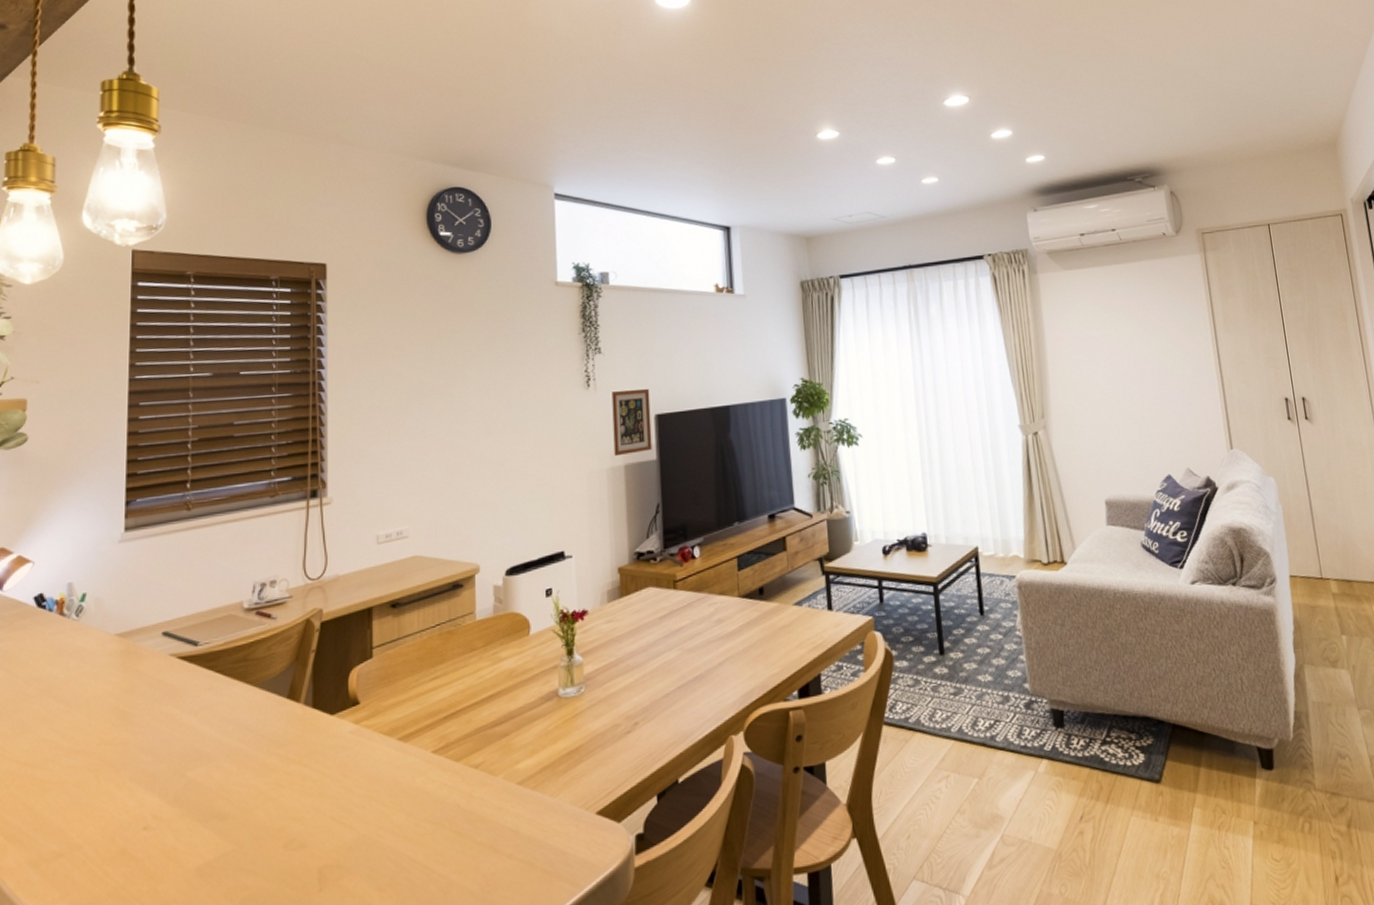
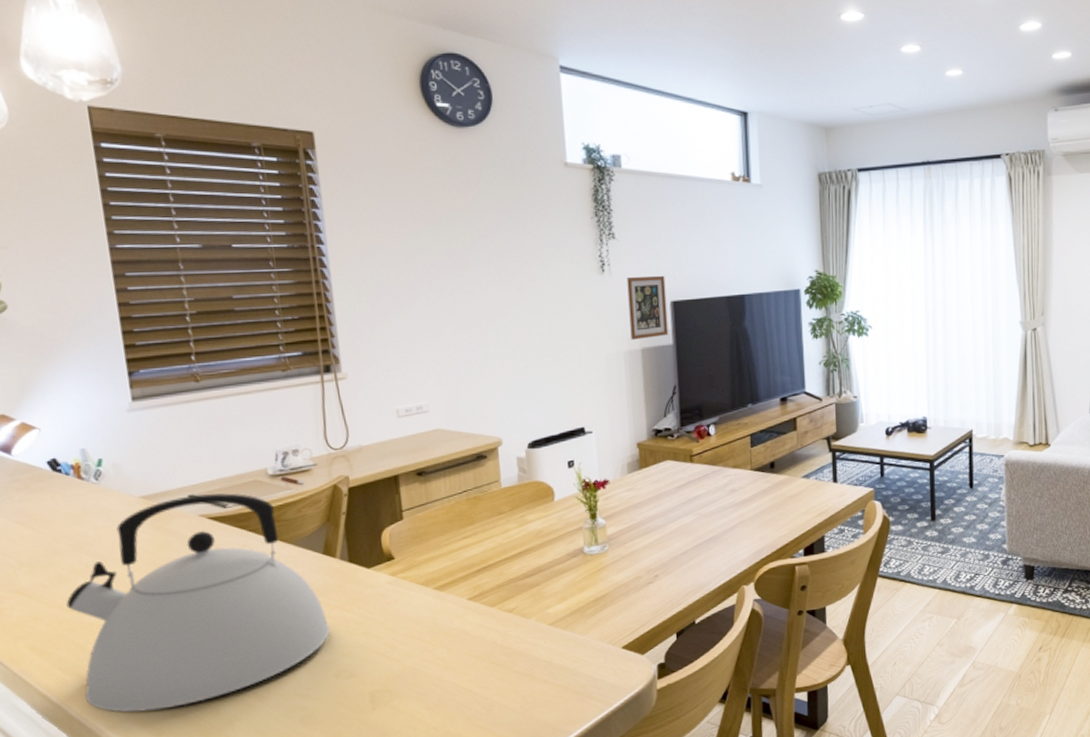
kettle: none [22,629,286,890] -> present [66,493,331,713]

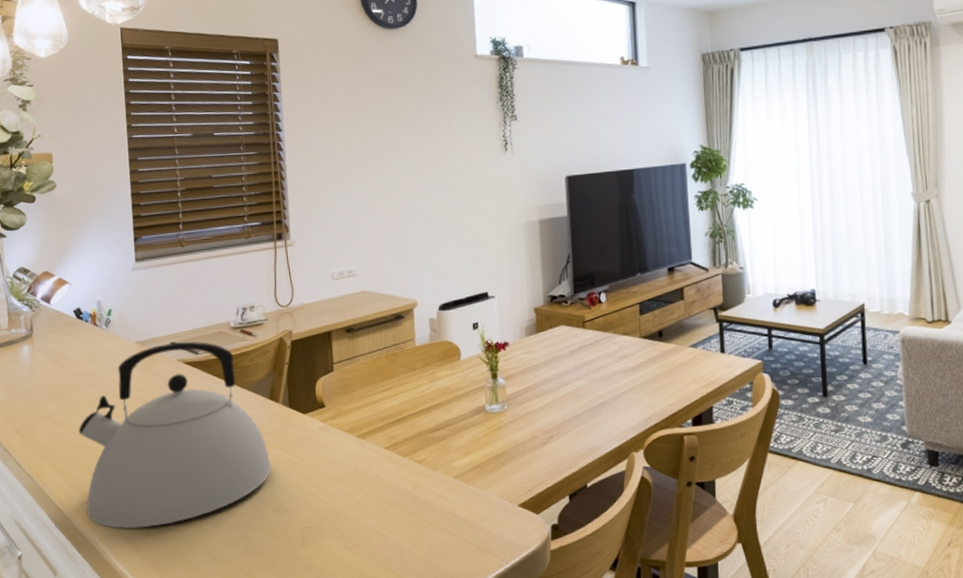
picture frame: present [627,275,669,341] -> none [527,152,564,212]

